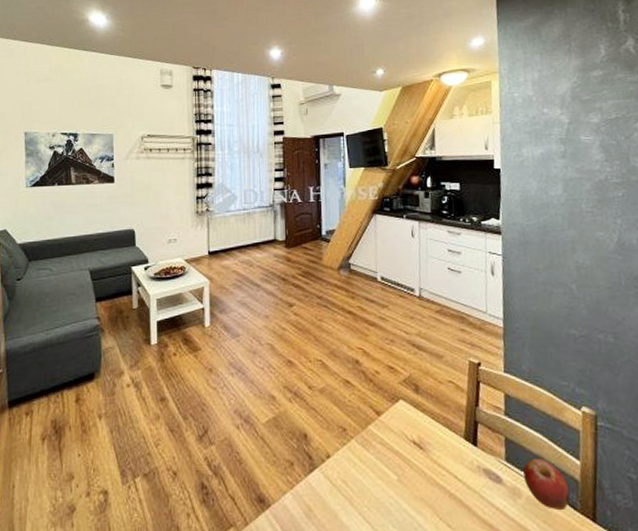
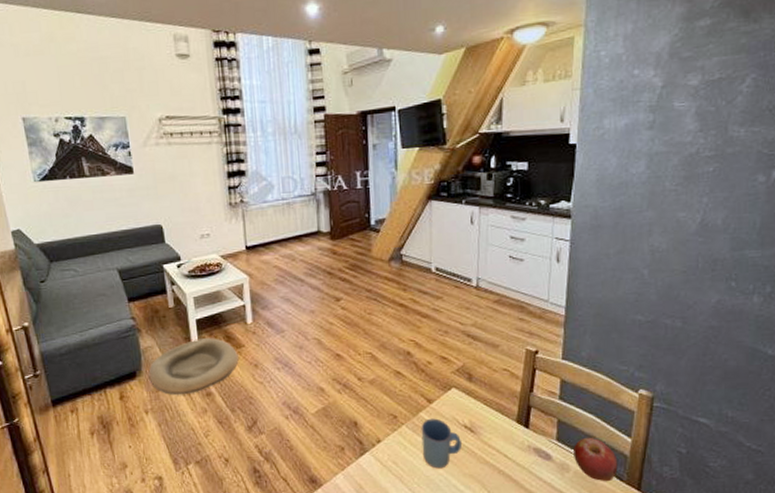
dog bed: none [106,340,194,398] -> present [149,338,239,395]
mug: none [370,432,411,490] -> present [421,418,462,469]

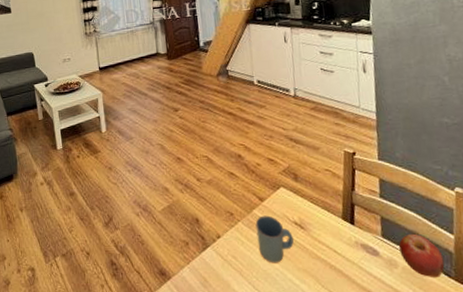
dog bed: present [149,338,239,395] -> none [23,145,96,194]

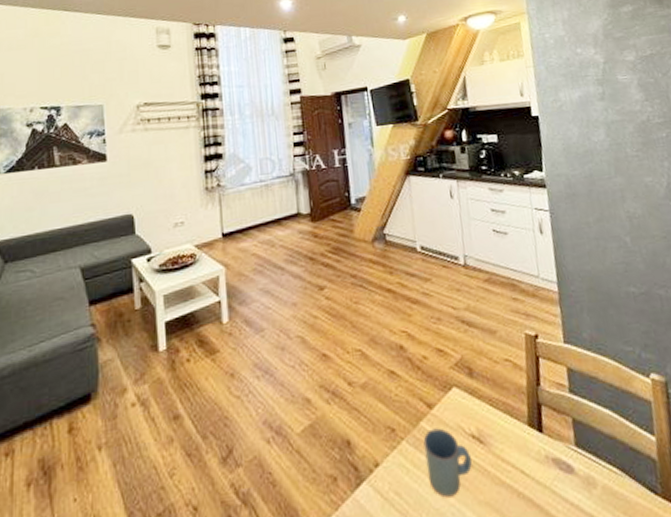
fruit: present [399,233,445,278] -> none [595,438,650,498]

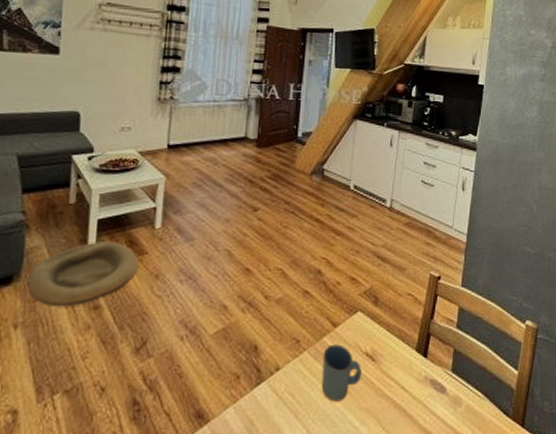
dog bed: none [106,343,213,421] -> present [27,241,139,306]

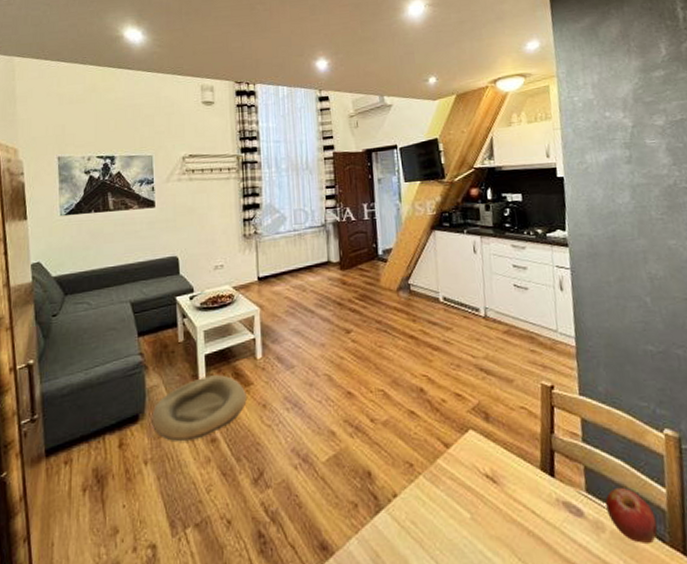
mug: present [321,344,361,402] -> none [439,466,485,530]
fruit: none [466,368,505,418] -> present [605,487,658,545]

